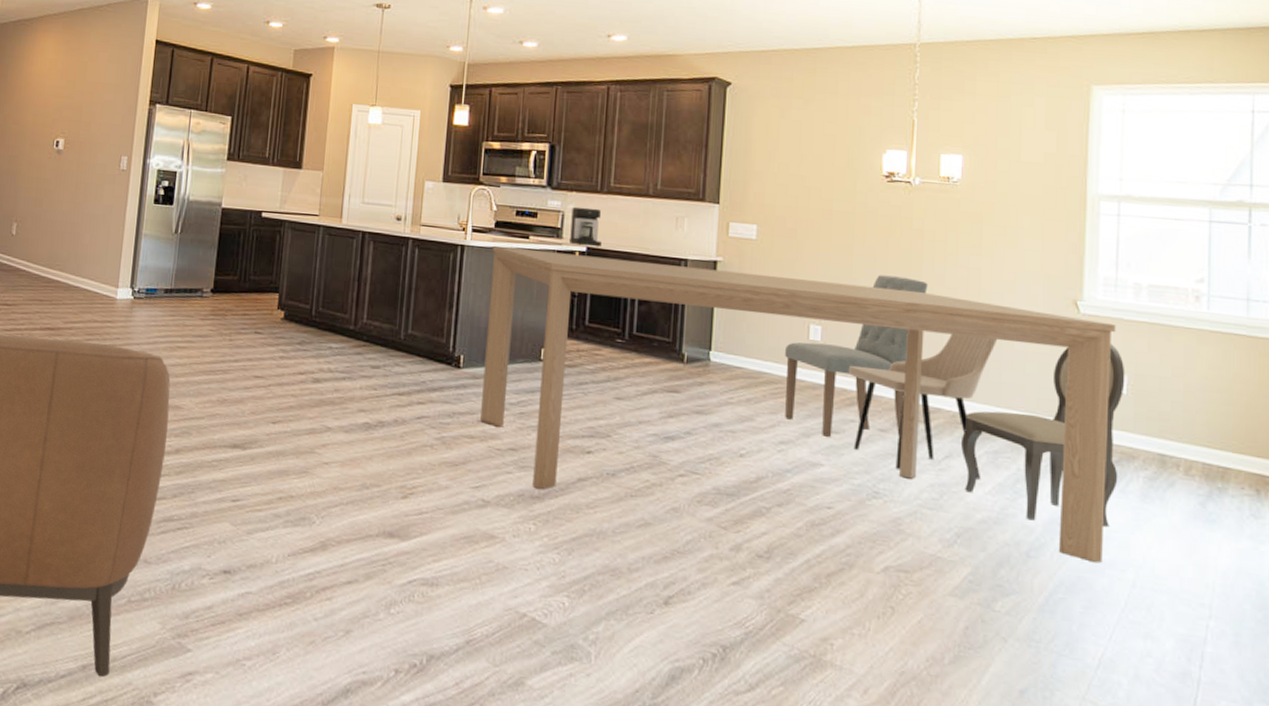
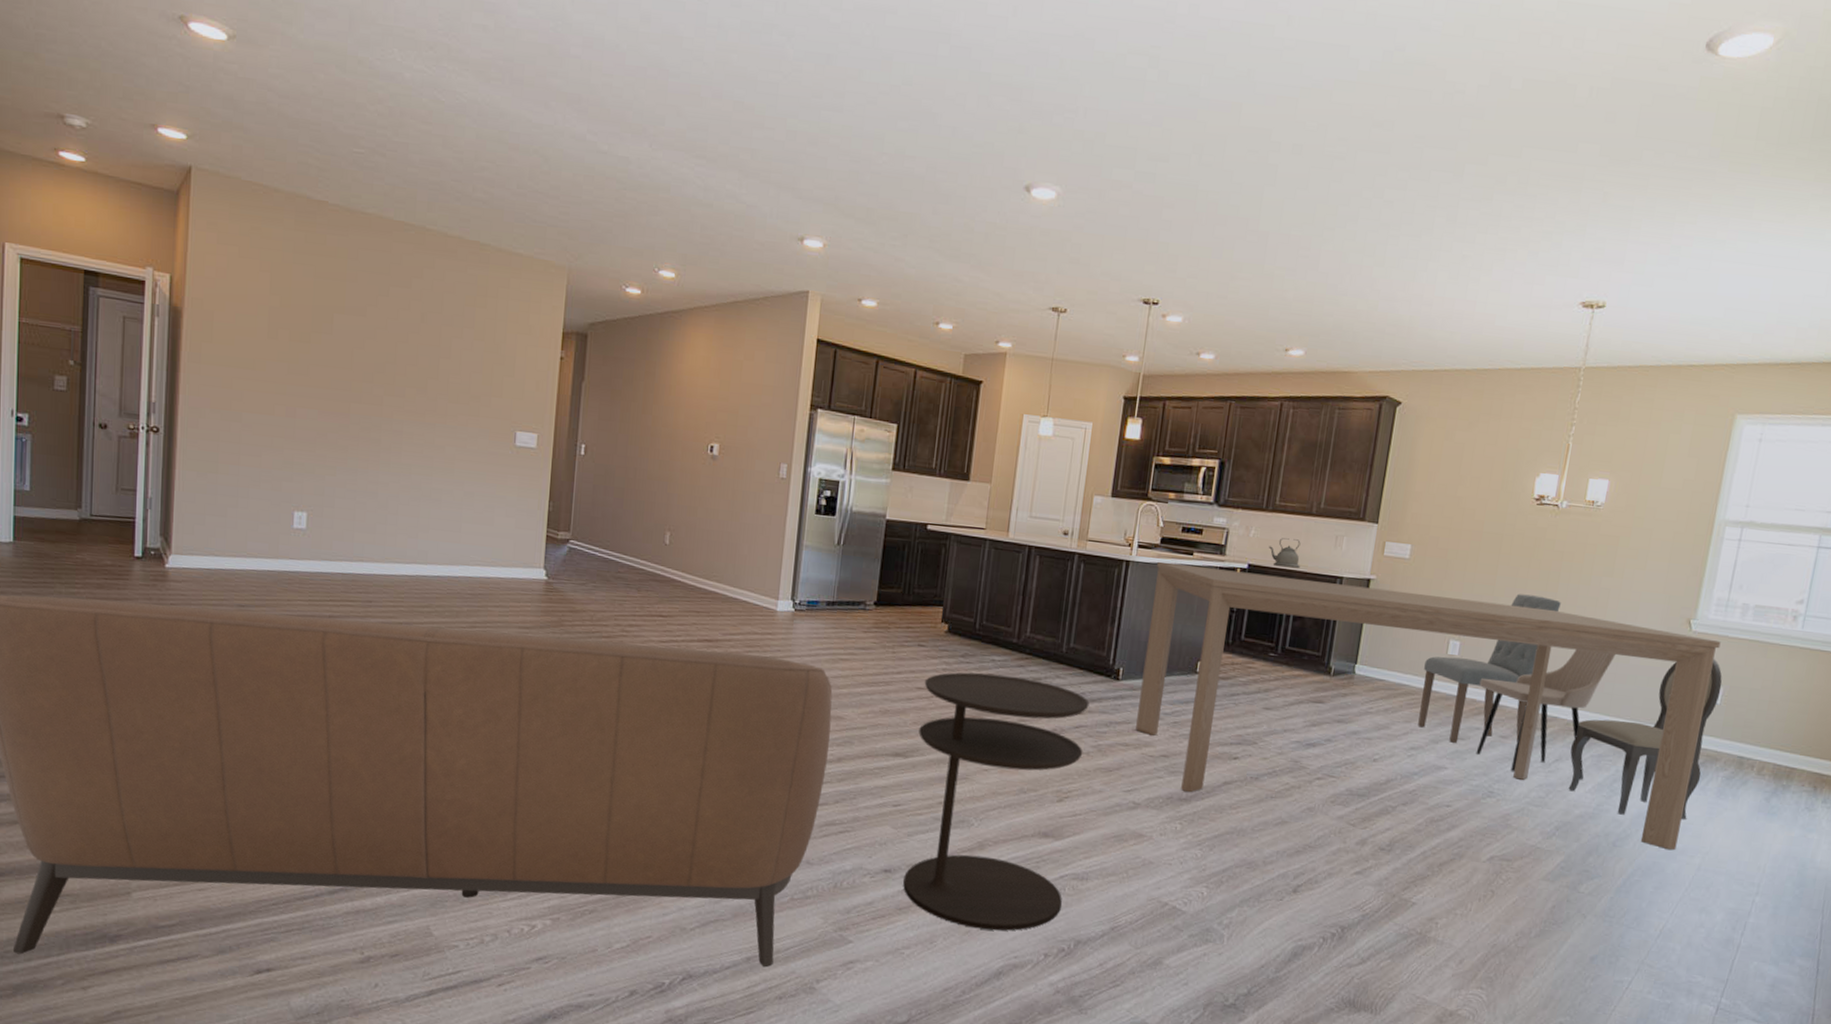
side table: none [243,360,431,642] -> present [903,672,1089,931]
coffee maker: present [570,207,601,248] -> none [1232,524,1264,565]
kettle: none [606,220,641,251] -> present [1268,538,1301,569]

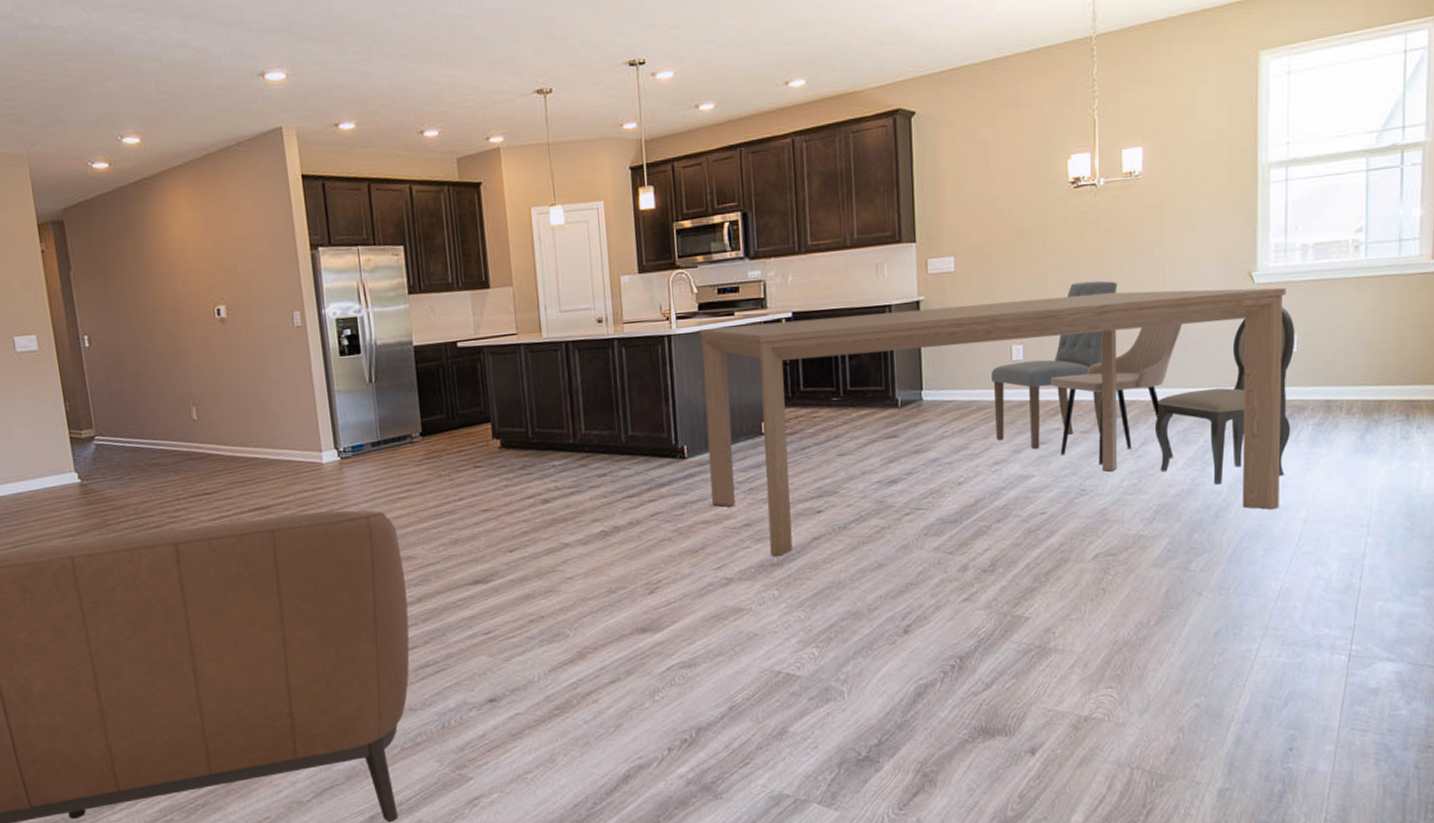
side table: present [903,672,1089,931] -> none [488,476,675,739]
kettle: present [1268,538,1301,569] -> none [809,276,845,309]

